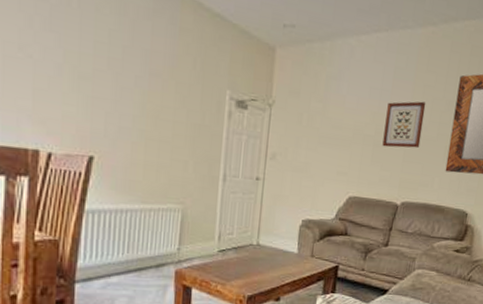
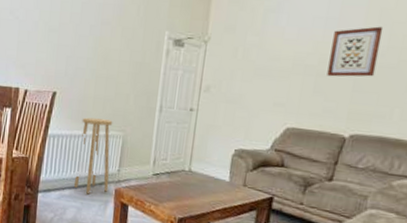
stool: none [124,188,169,280] -> present [74,117,113,195]

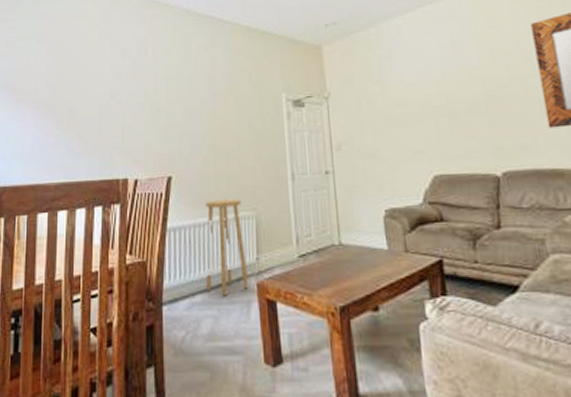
wall art: present [327,26,384,77] -> none [453,59,506,115]

